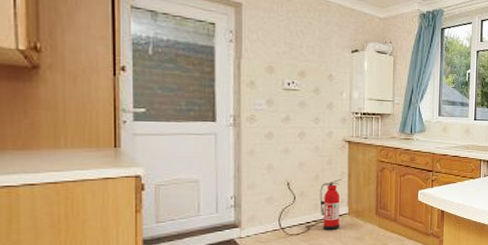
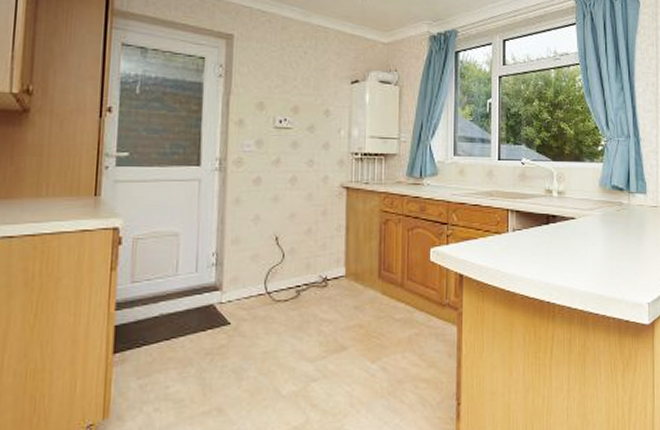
fire extinguisher: present [320,178,342,231] -> none [312,232,339,298]

